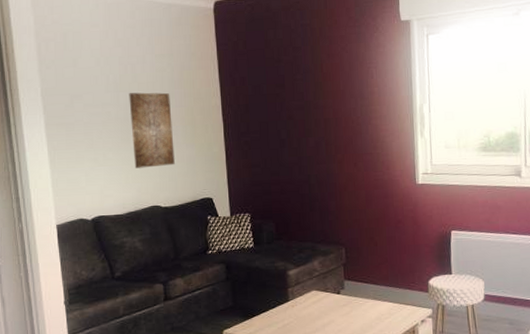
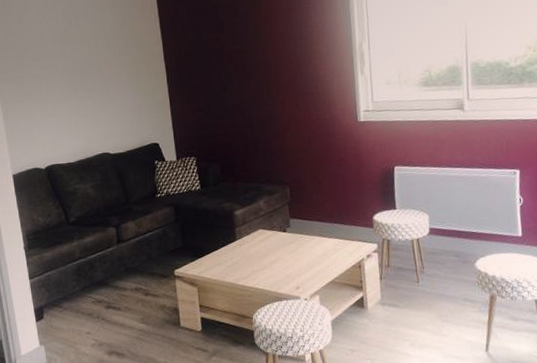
wall art: present [129,92,175,168] -> none [74,43,121,118]

